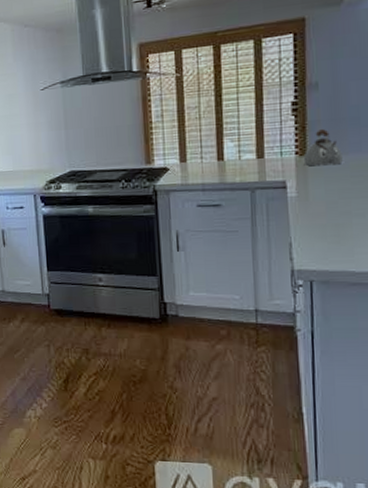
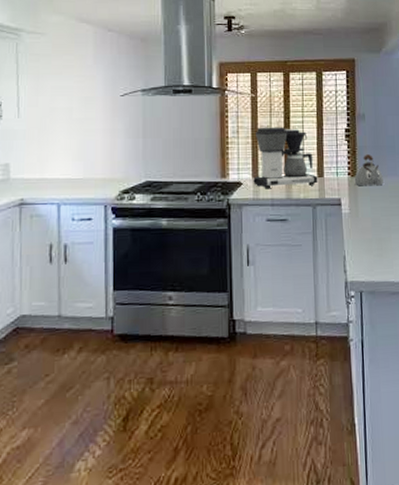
coffee maker: none [181,106,258,174] -> present [253,127,318,189]

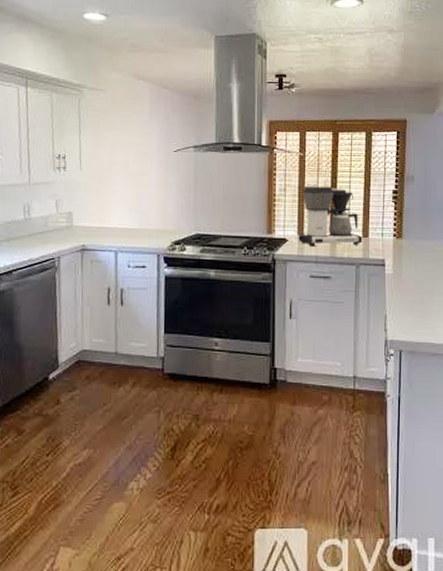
kettle: present [354,153,383,186] -> none [399,216,429,249]

